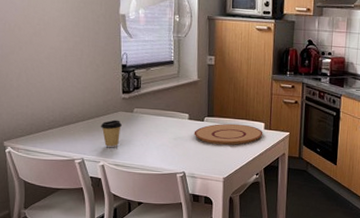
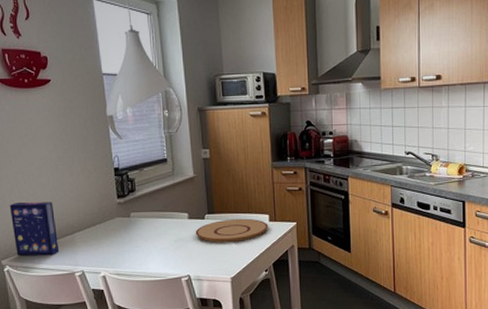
cereal box: none [16,87,61,142] -> present [9,202,59,257]
coffee cup: present [100,120,122,148] -> none [97,226,120,257]

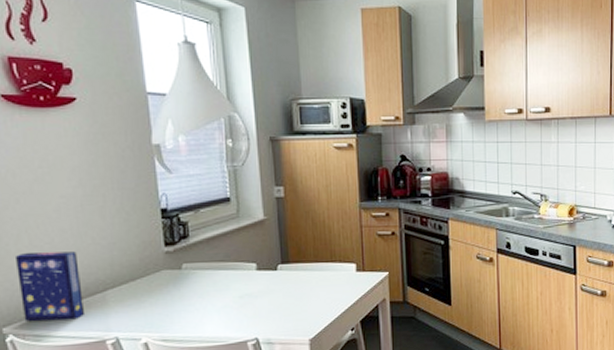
plate: present [195,218,269,243] -> none [265,268,355,299]

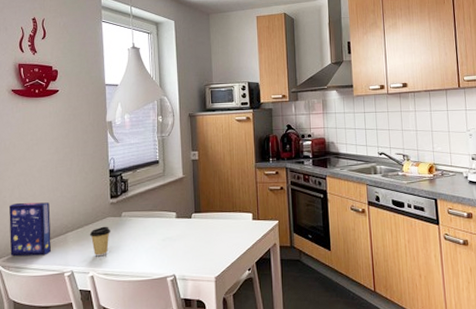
coffee cup: none [137,281,167,320] -> present [89,226,110,257]

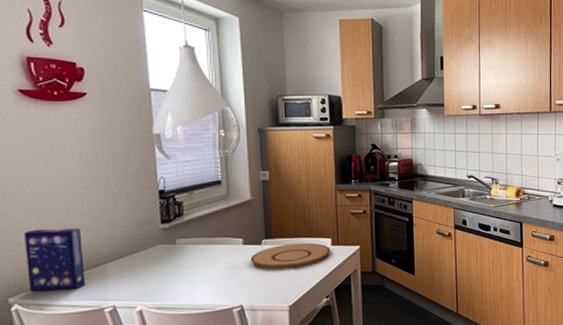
coffee cup: present [89,226,110,257] -> none [135,255,162,289]
plate: none [182,217,252,242] -> present [250,242,331,270]

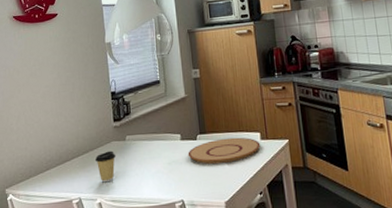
cereal box: present [23,228,85,292] -> none [16,128,58,184]
coffee cup: none [135,255,162,289] -> present [94,150,115,183]

